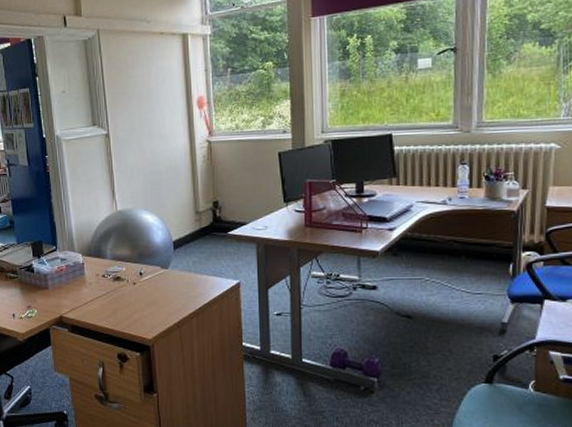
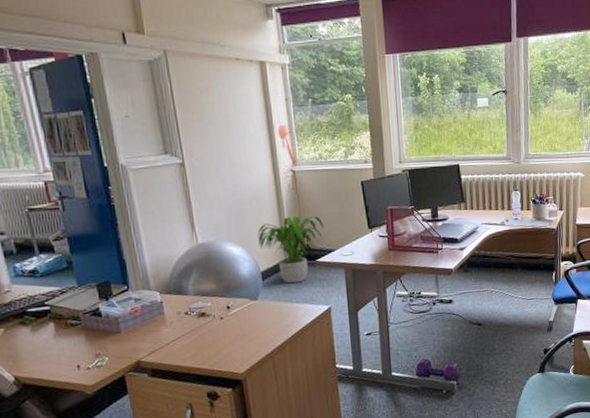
potted plant: none [171,187,237,255] -> present [257,216,324,284]

